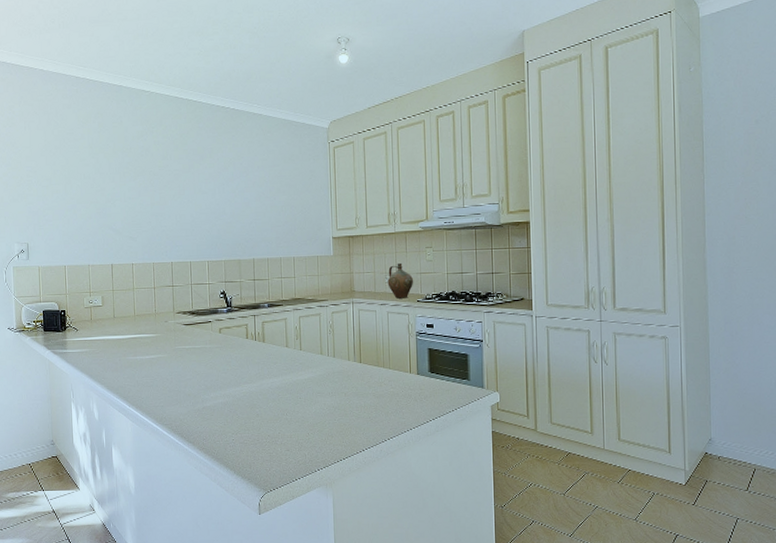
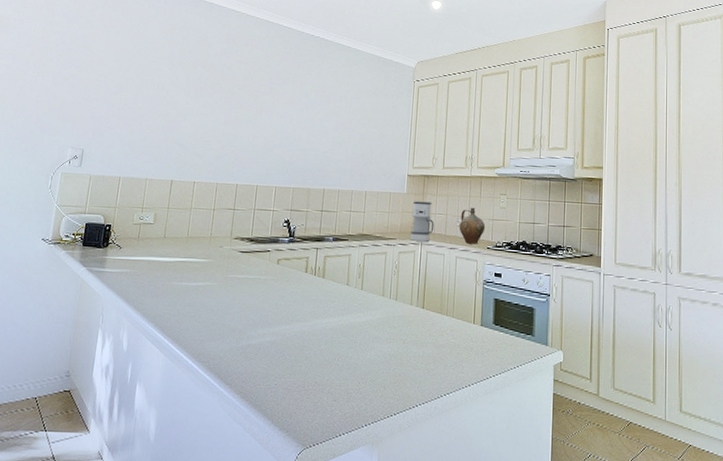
coffee maker: none [341,261,364,302] -> present [410,201,435,243]

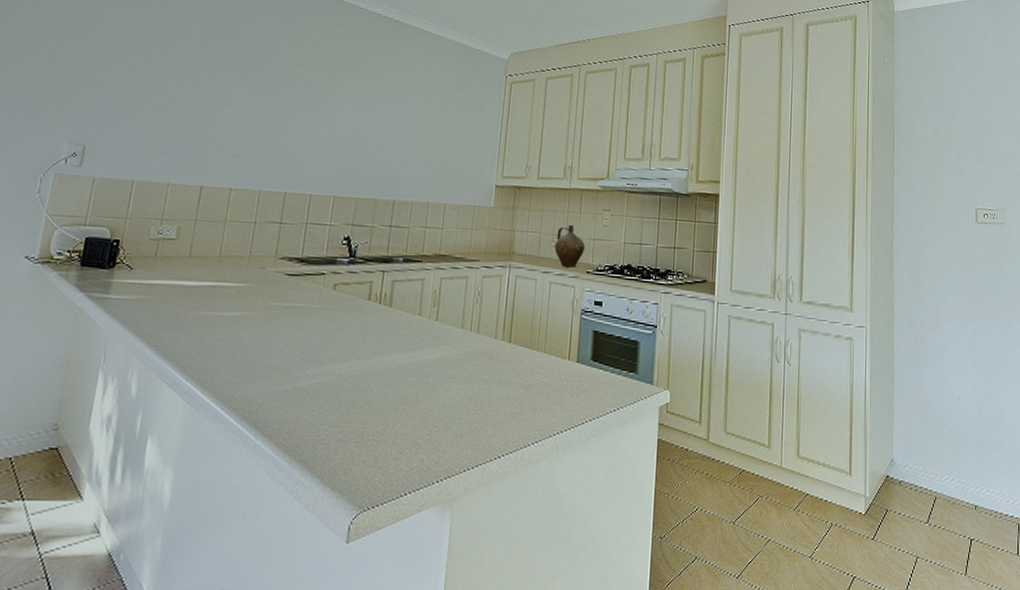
coffee maker: present [410,201,435,243] -> none [496,216,526,265]

